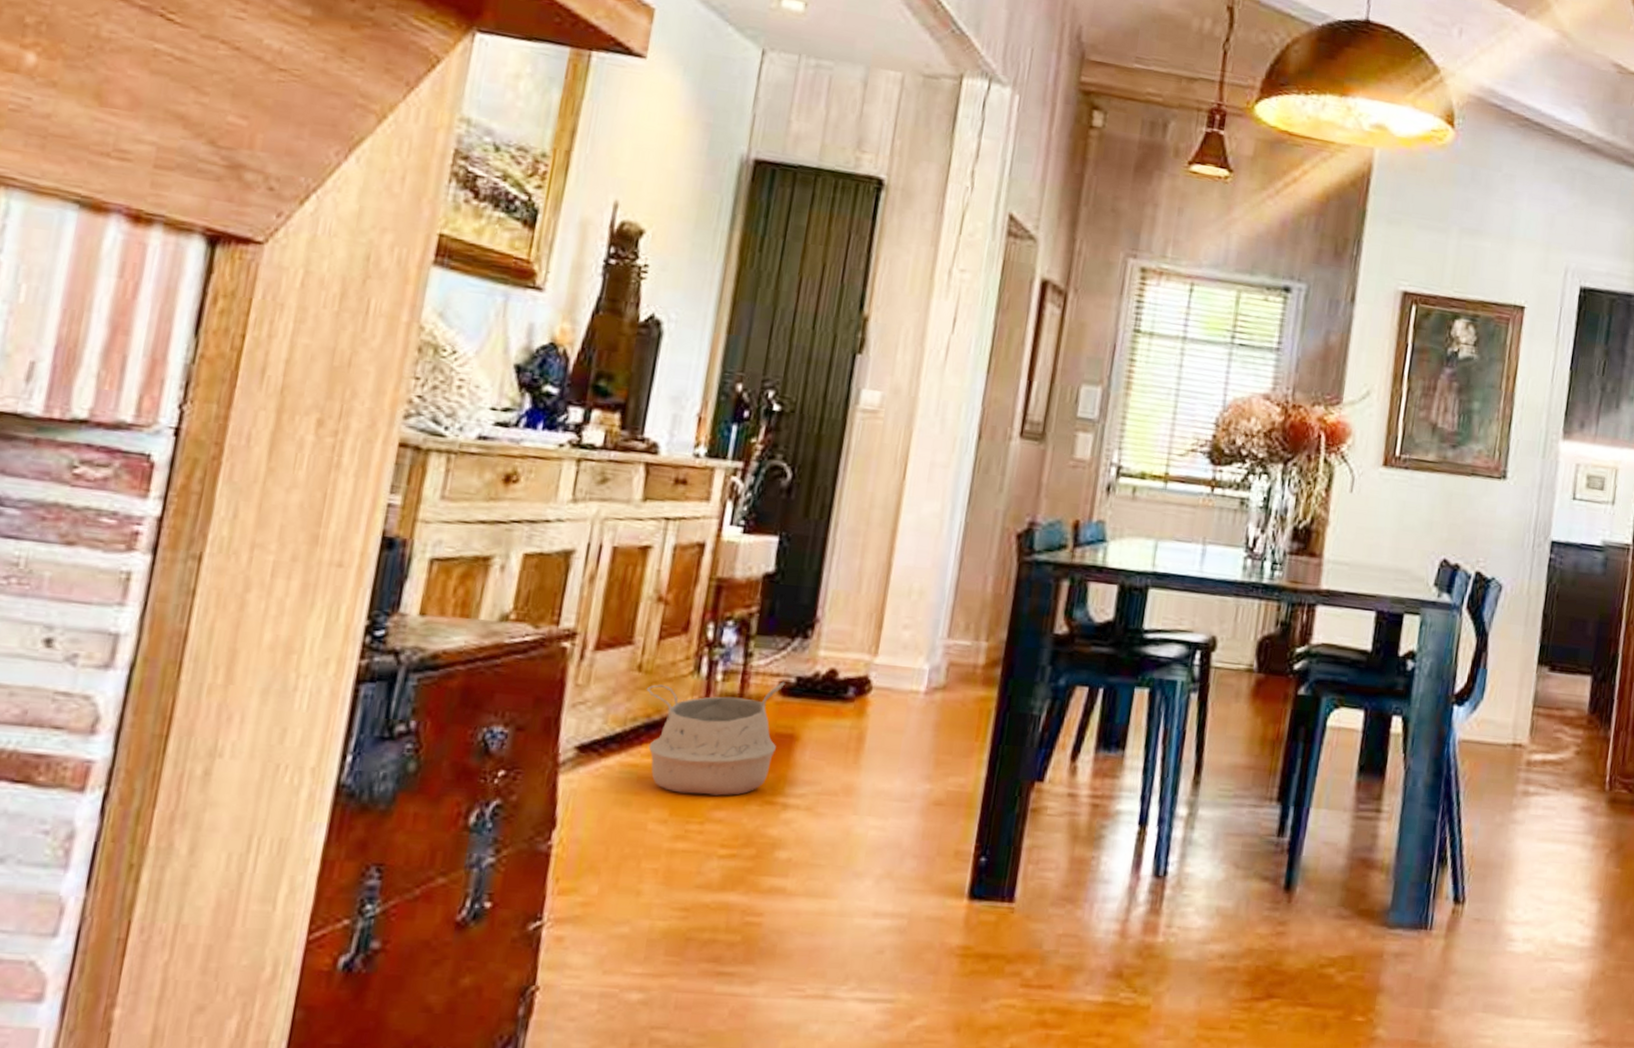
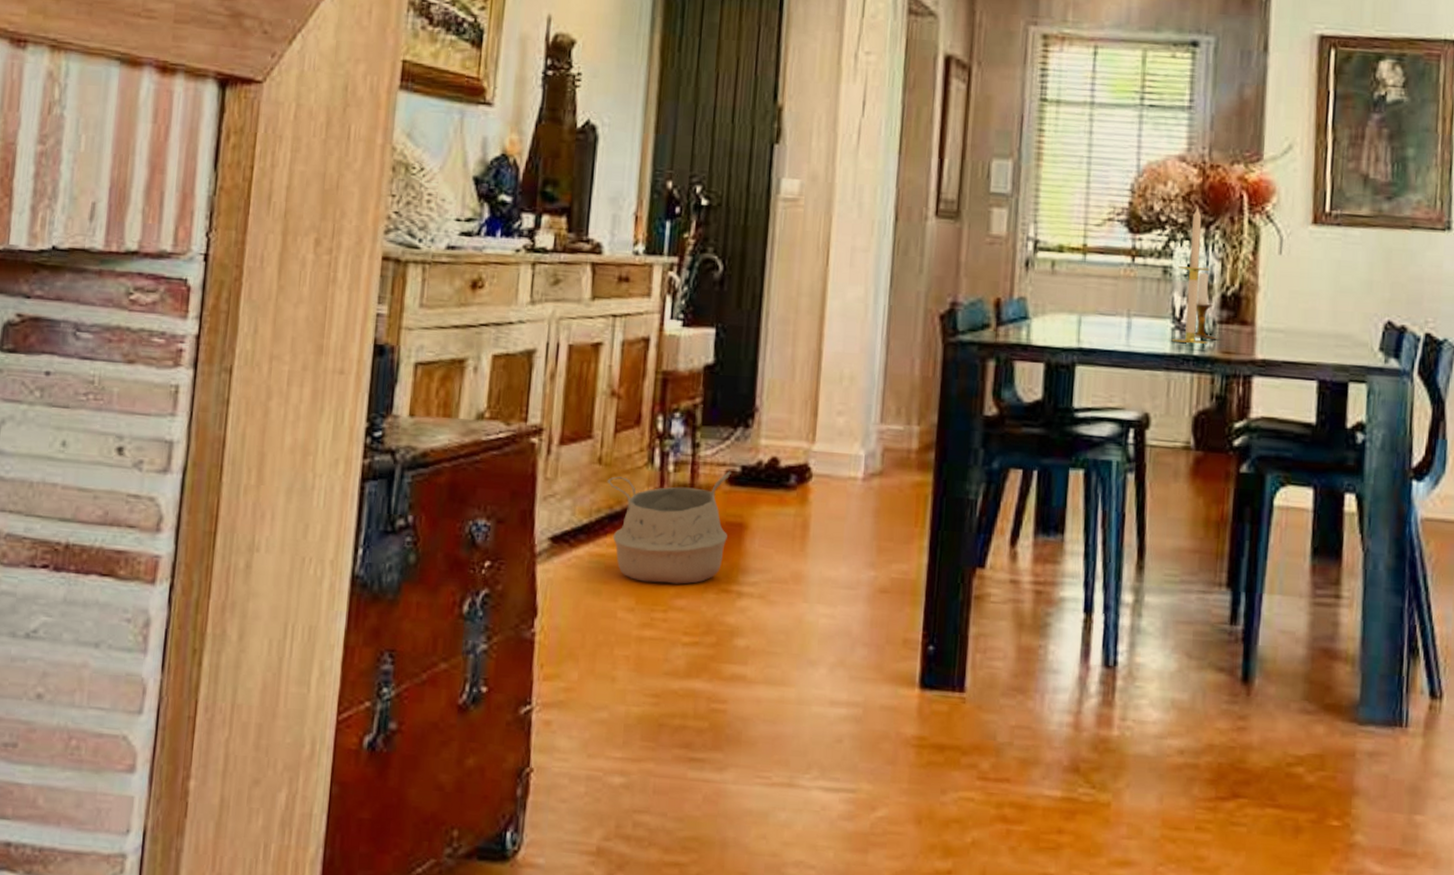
candle: none [1243,443,1285,573] -> present [1171,206,1210,345]
candlestick: none [1252,506,1289,570] -> present [1180,273,1219,340]

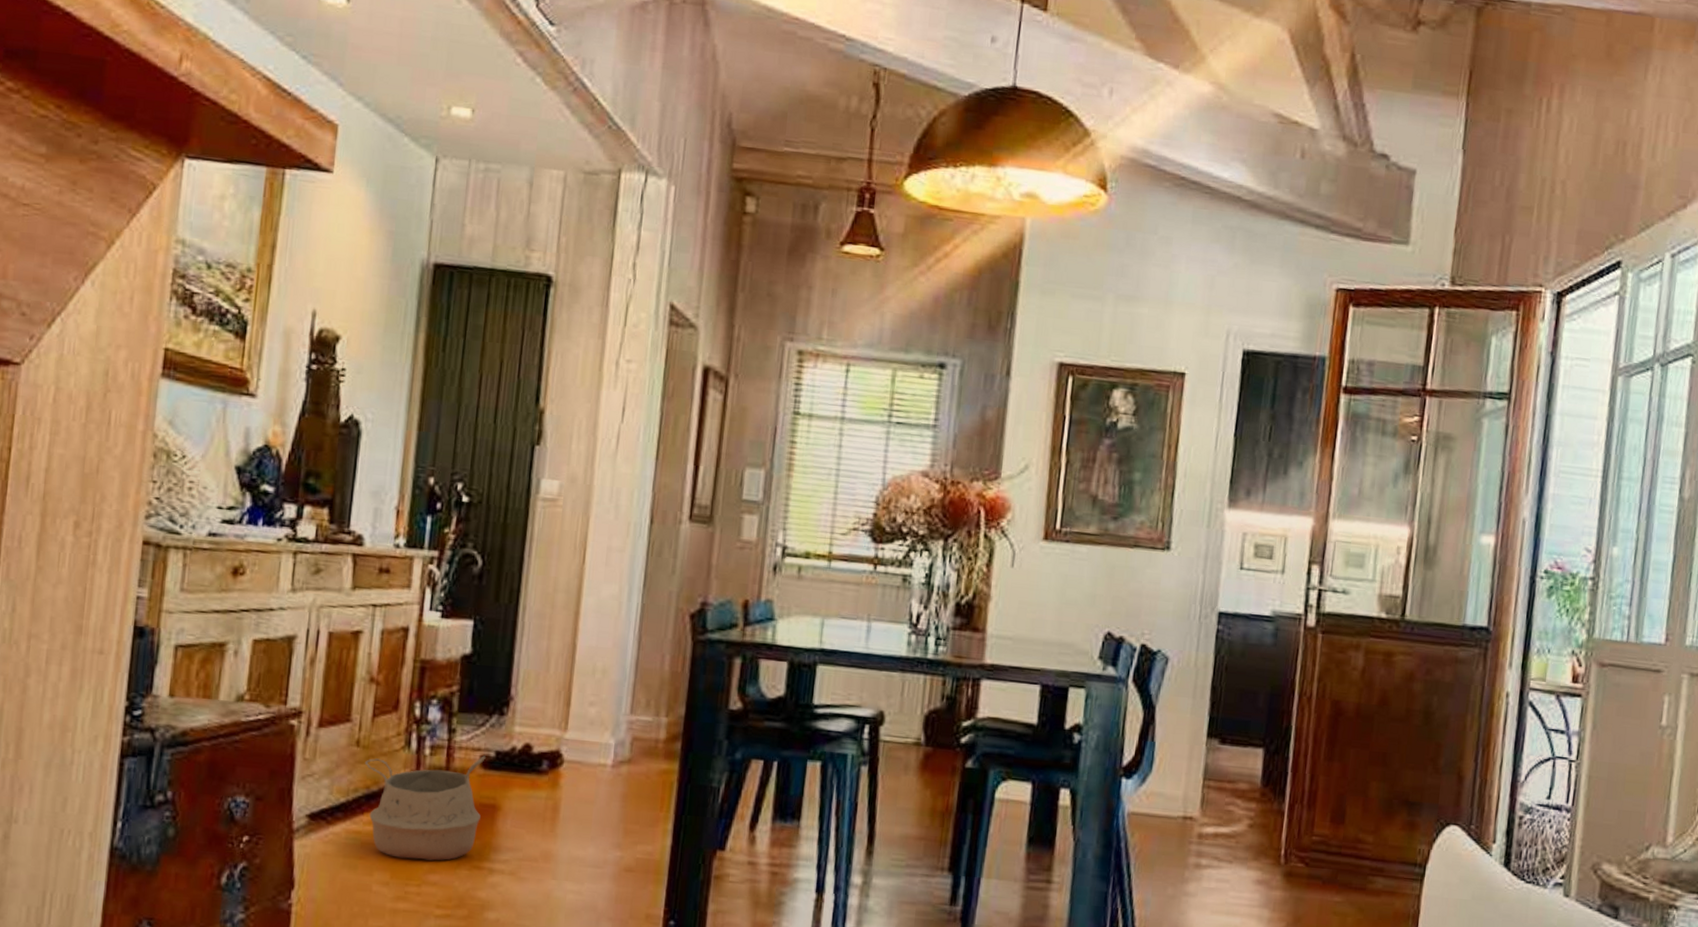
candle: present [1171,206,1210,345] -> none [907,519,946,649]
candlestick: present [1180,273,1219,340] -> none [916,582,952,645]

